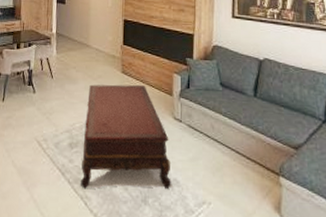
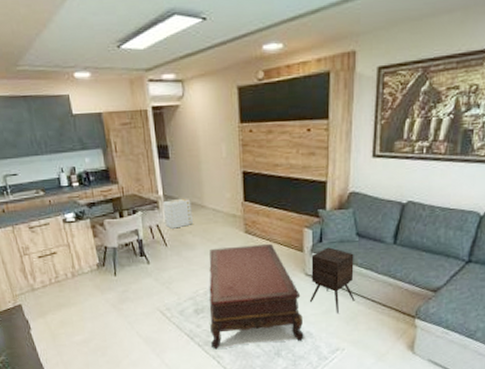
product box: none [54,37,79,63] -> present [162,198,193,229]
side table: none [177,94,220,162] -> present [309,247,355,313]

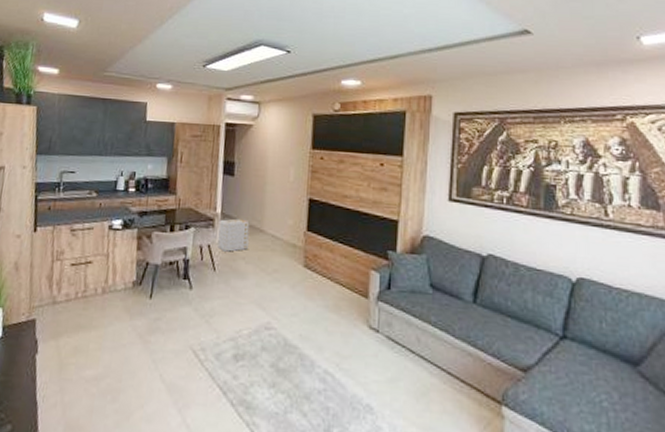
coffee table: present [209,243,307,350] -> none [247,280,366,417]
side table: present [309,247,355,313] -> none [371,297,427,384]

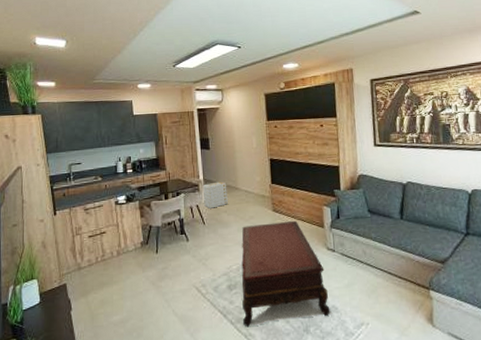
coffee table: none [247,280,366,417] -> present [241,220,333,328]

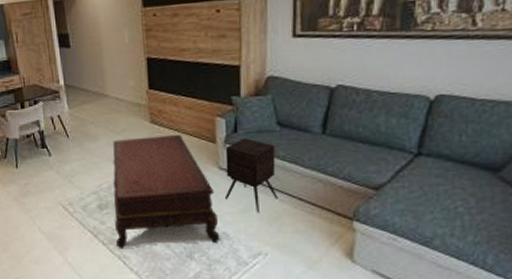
product box: present [202,181,228,209] -> none [63,87,95,119]
side table: none [331,223,373,286] -> present [224,138,278,212]

